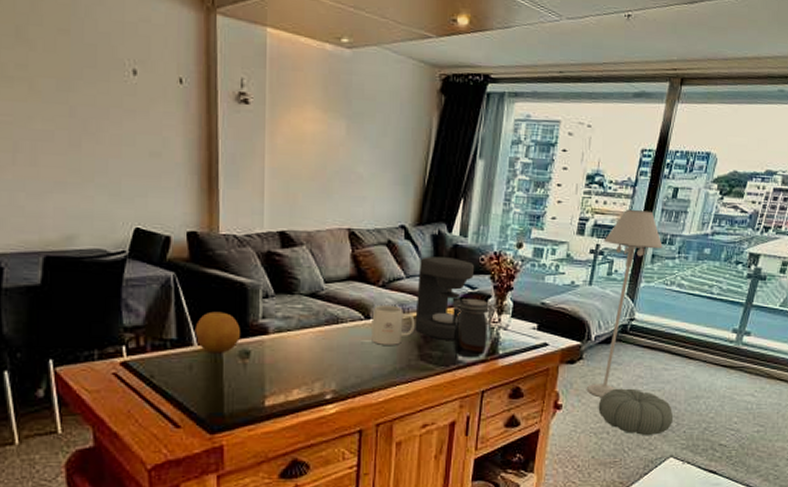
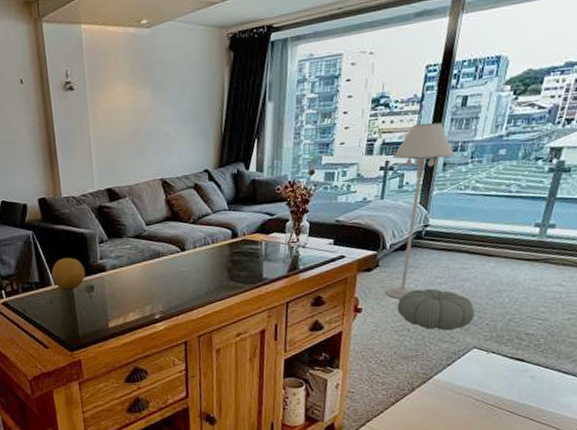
mug: present [372,304,415,345] -> none [187,237,224,271]
coffee maker: present [415,256,475,340] -> none [223,191,272,262]
jar: present [453,299,493,358] -> none [255,224,292,275]

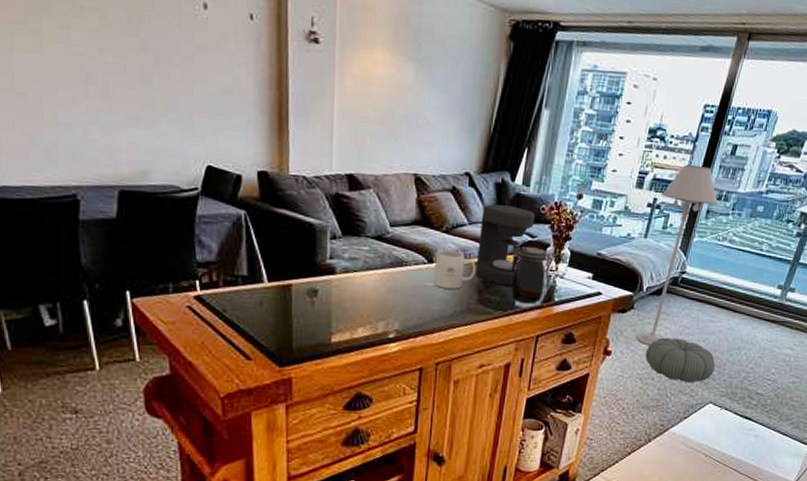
fruit: present [51,257,85,290] -> none [265,250,308,291]
mug: none [187,237,224,271] -> present [434,249,476,289]
coffee maker: none [223,191,272,262] -> present [475,204,536,286]
jar: none [255,224,292,275] -> present [511,247,552,304]

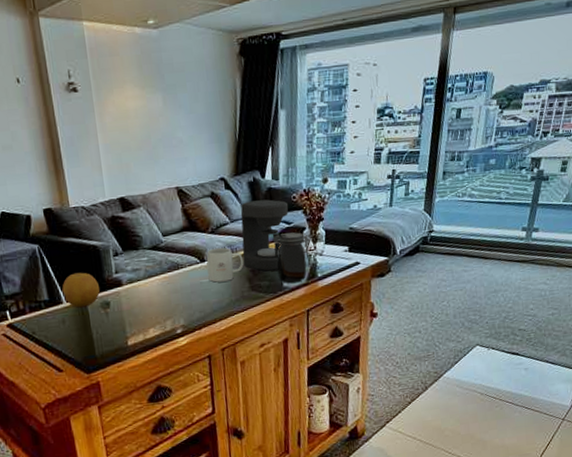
fruit: none [265,250,308,291] -> present [62,272,100,308]
floor lamp: present [636,164,718,346] -> none [397,133,452,303]
pouf: present [645,337,715,383] -> none [408,291,476,330]

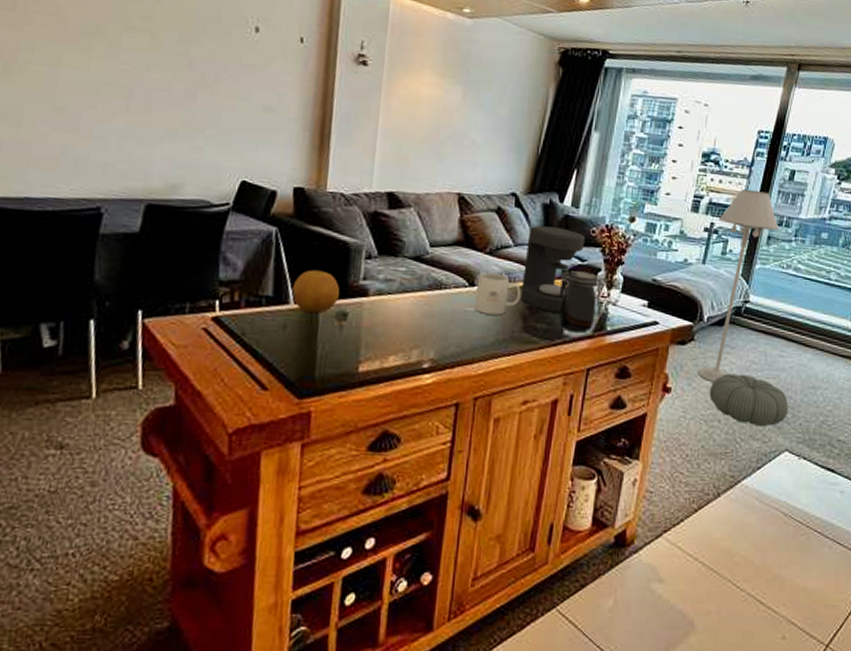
floor lamp: none [397,133,452,303] -> present [698,188,779,383]
pouf: none [408,291,476,330] -> present [709,373,788,427]

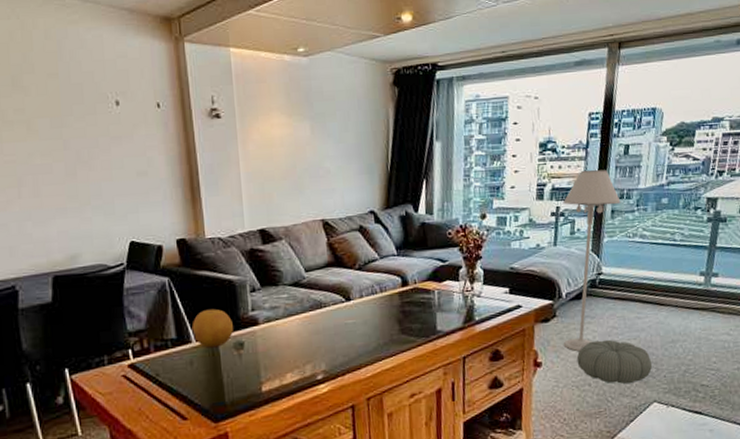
mug: present [475,272,521,315] -> none [352,285,394,324]
coffee maker: present [520,225,586,313] -> none [391,235,444,313]
jar: present [559,271,603,333] -> none [427,271,466,327]

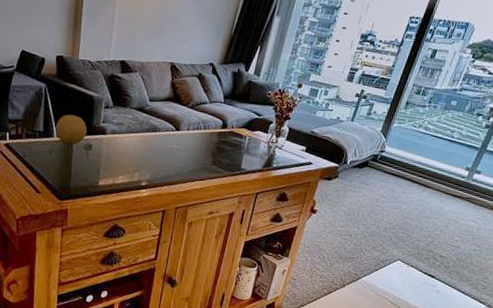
floor lamp: present [562,169,621,352] -> none [338,64,417,209]
pouf: present [576,339,652,384] -> none [345,202,405,242]

